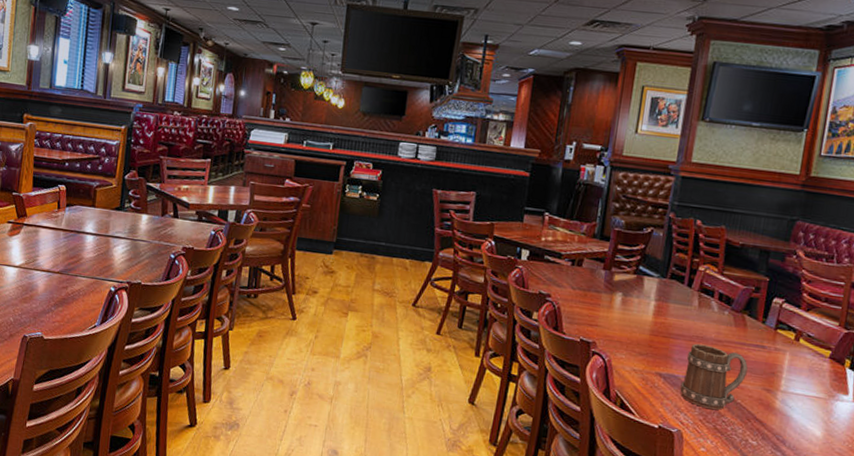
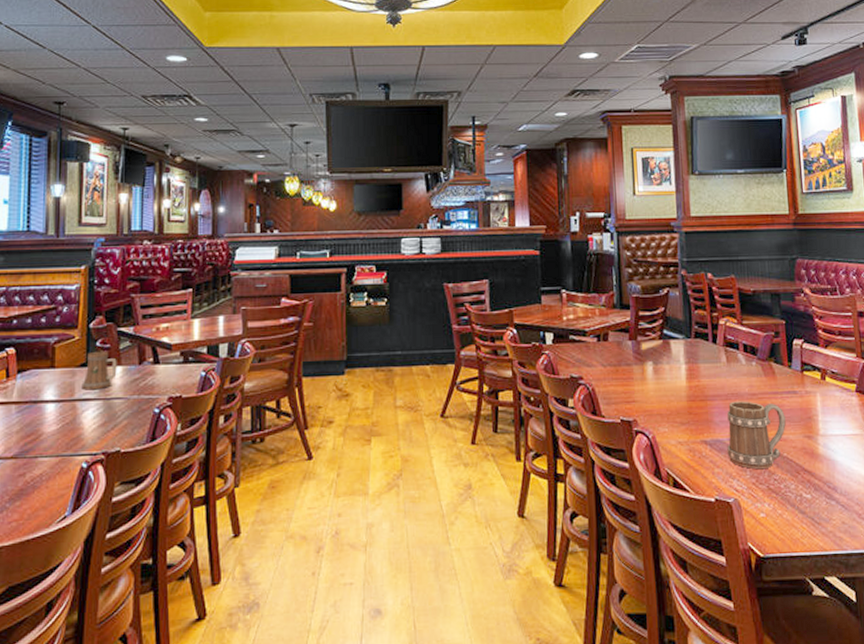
beer mug: none [115,199,144,231] -> present [81,350,117,390]

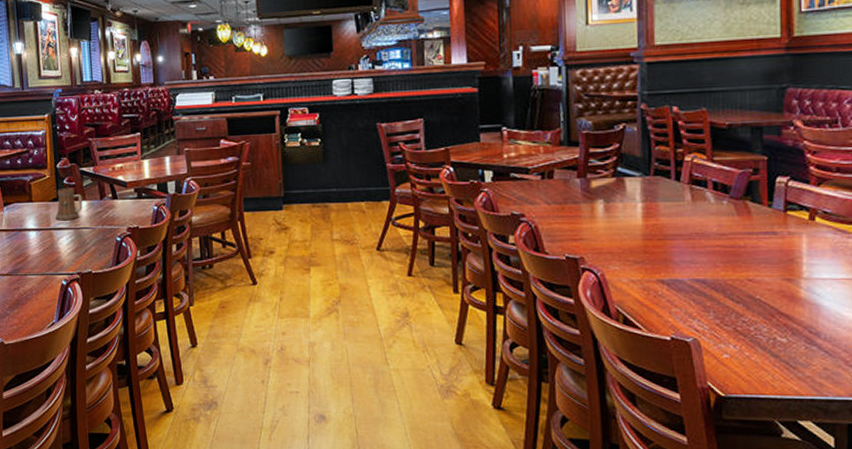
beer mug: present [727,401,786,470] -> none [688,241,761,311]

